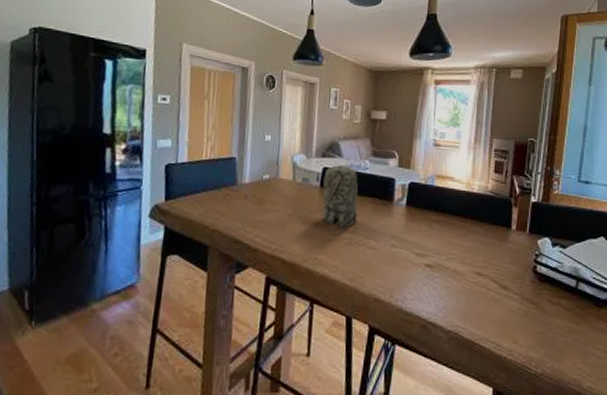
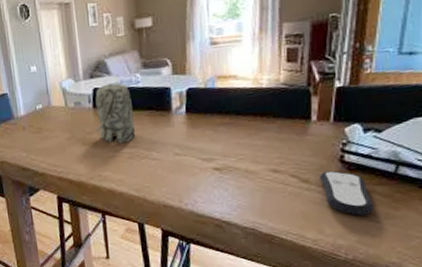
remote control: none [516,279,559,327] -> present [320,170,374,215]

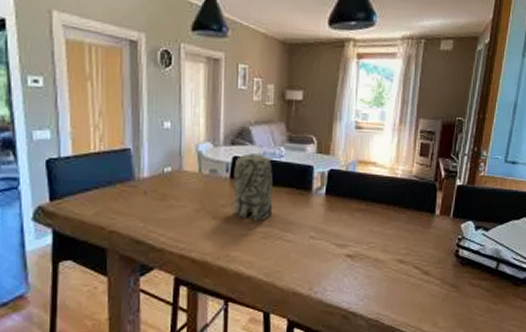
remote control: present [320,170,374,215] -> none [438,263,479,308]

